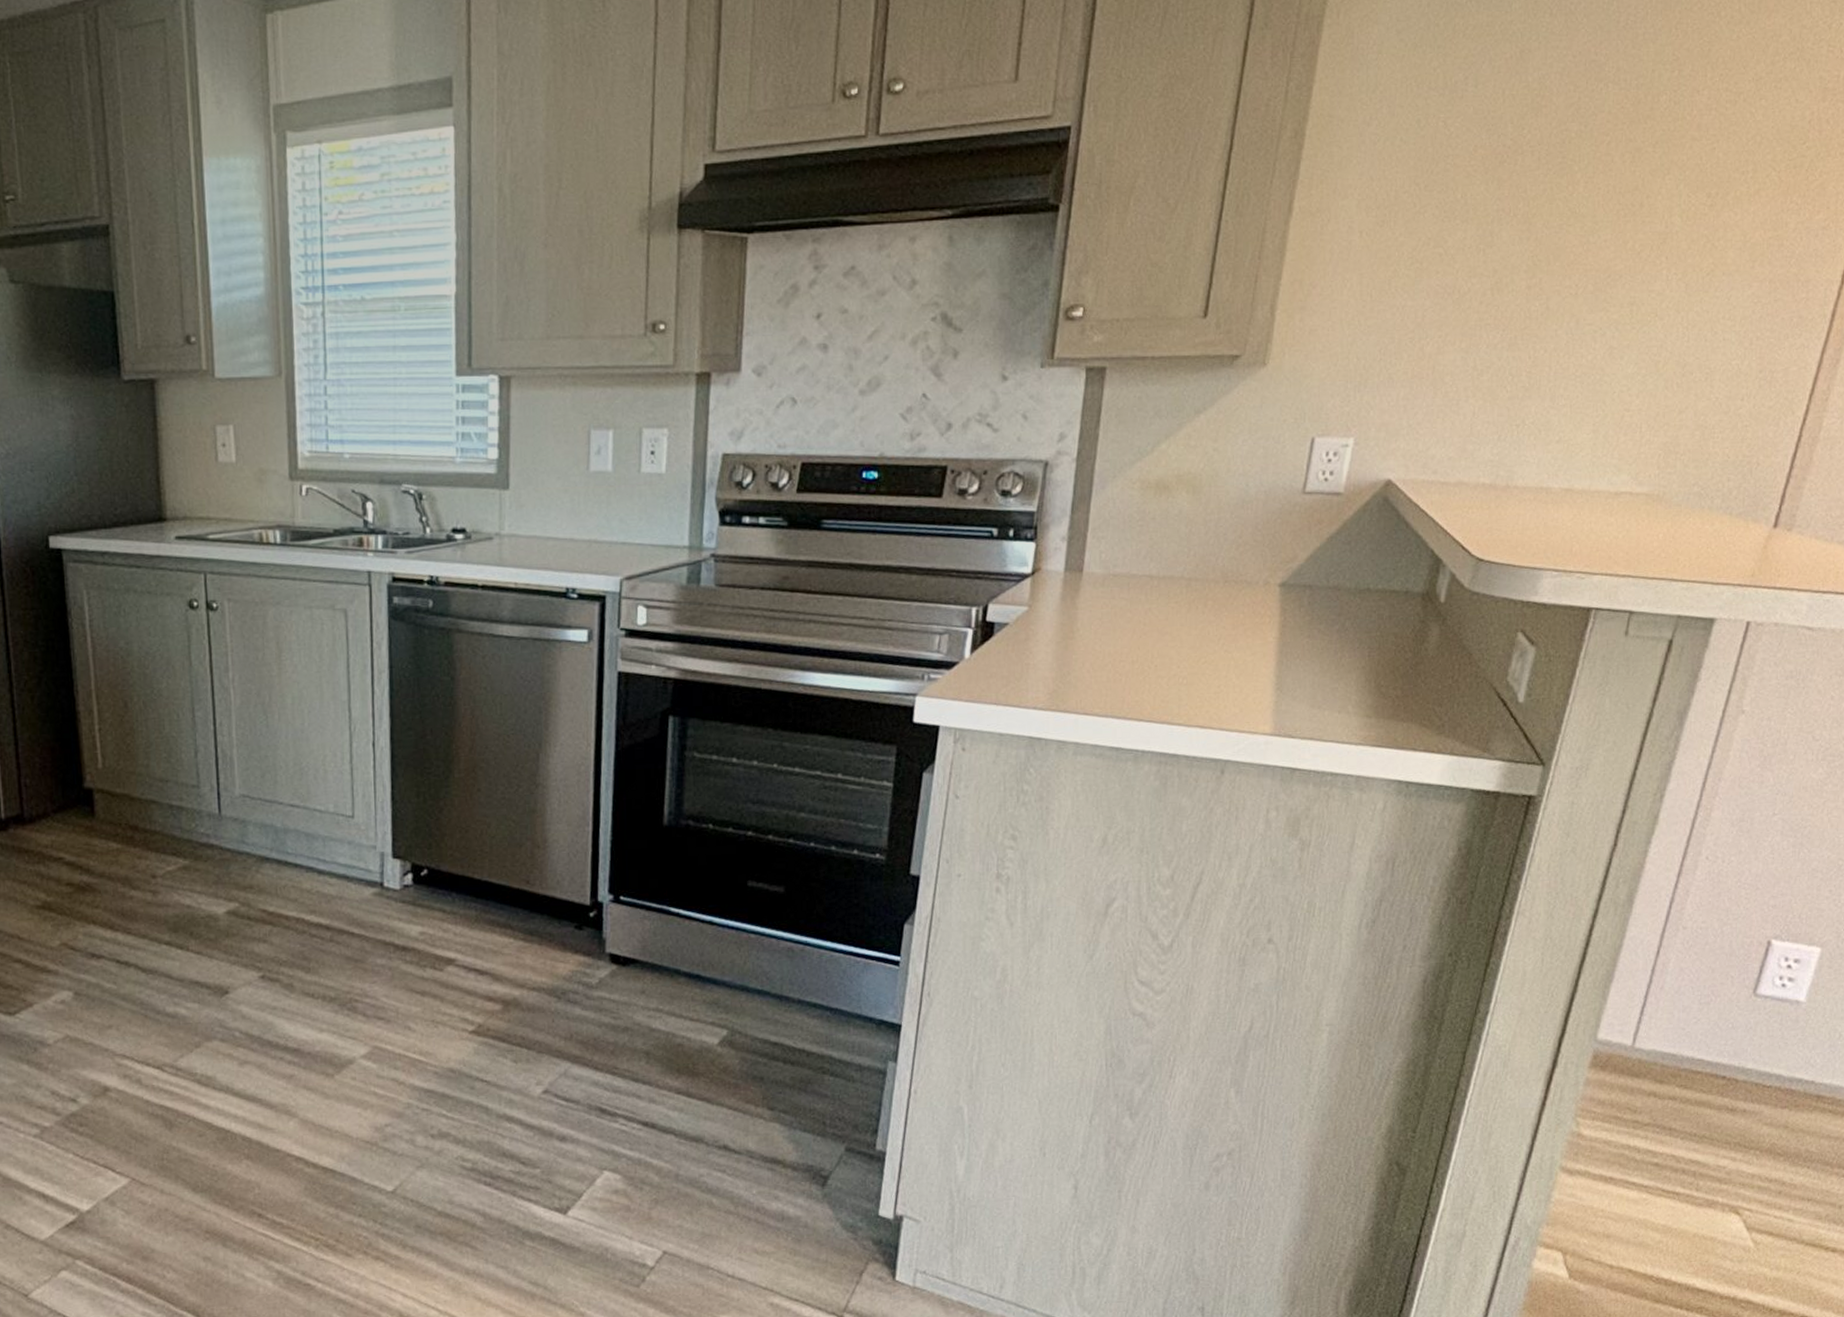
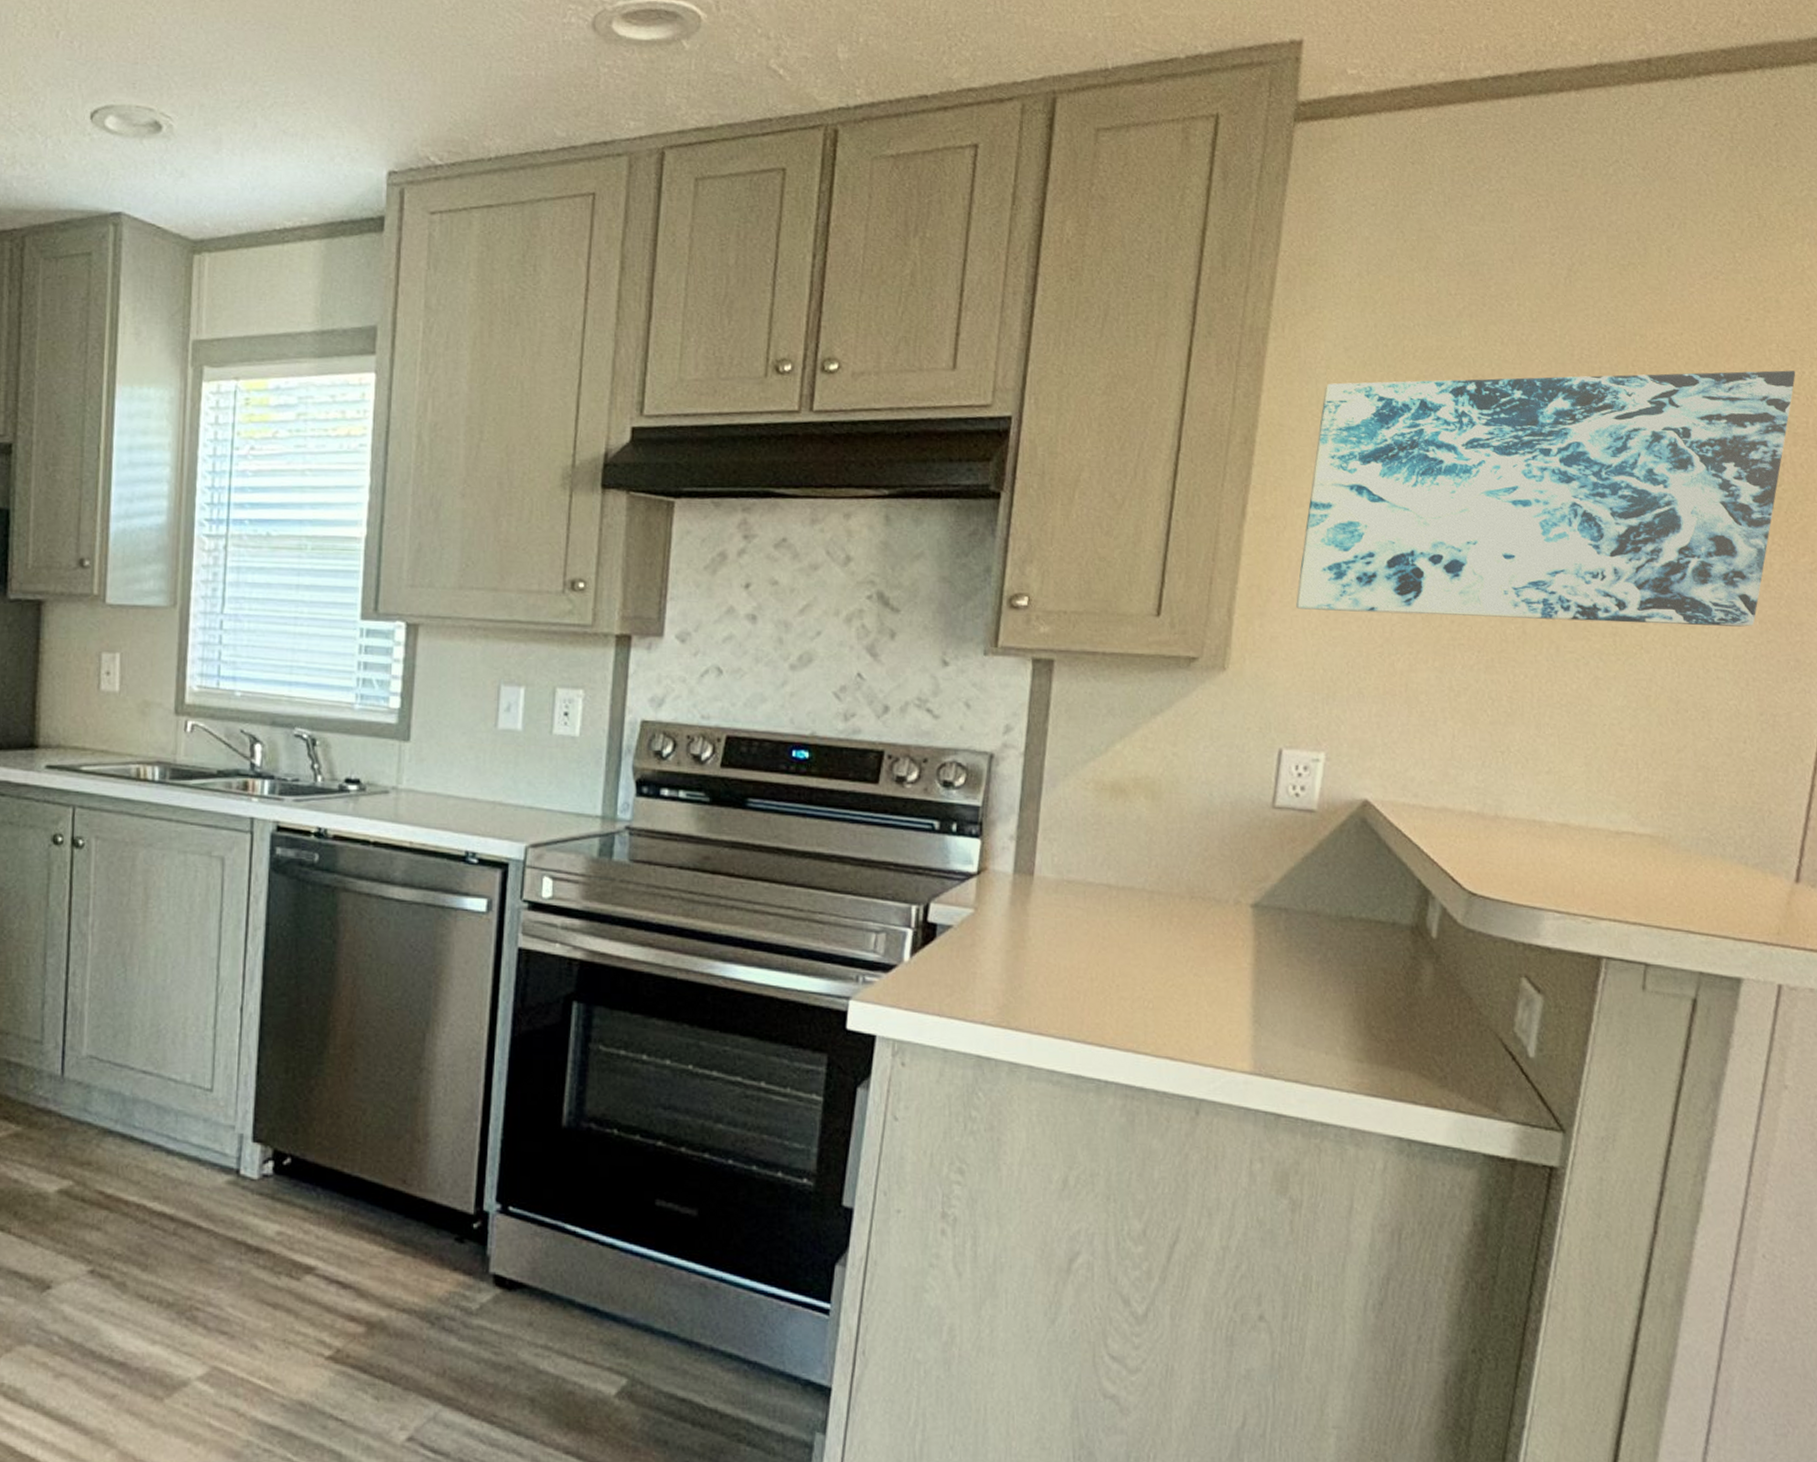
wall art: none [1335,23,1834,301] -> present [1296,370,1796,627]

